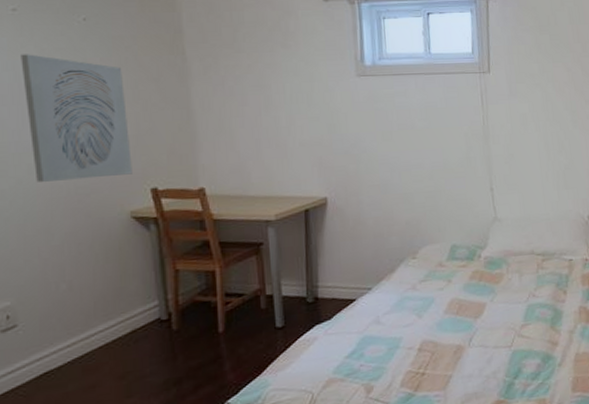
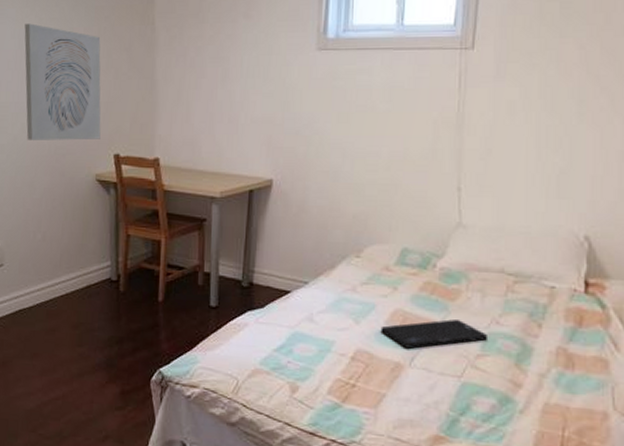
smartphone: none [441,298,529,332] -> present [380,318,489,349]

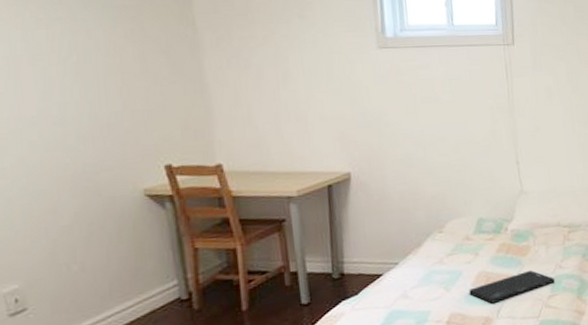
wall art: present [24,23,101,140] -> none [15,24,144,160]

